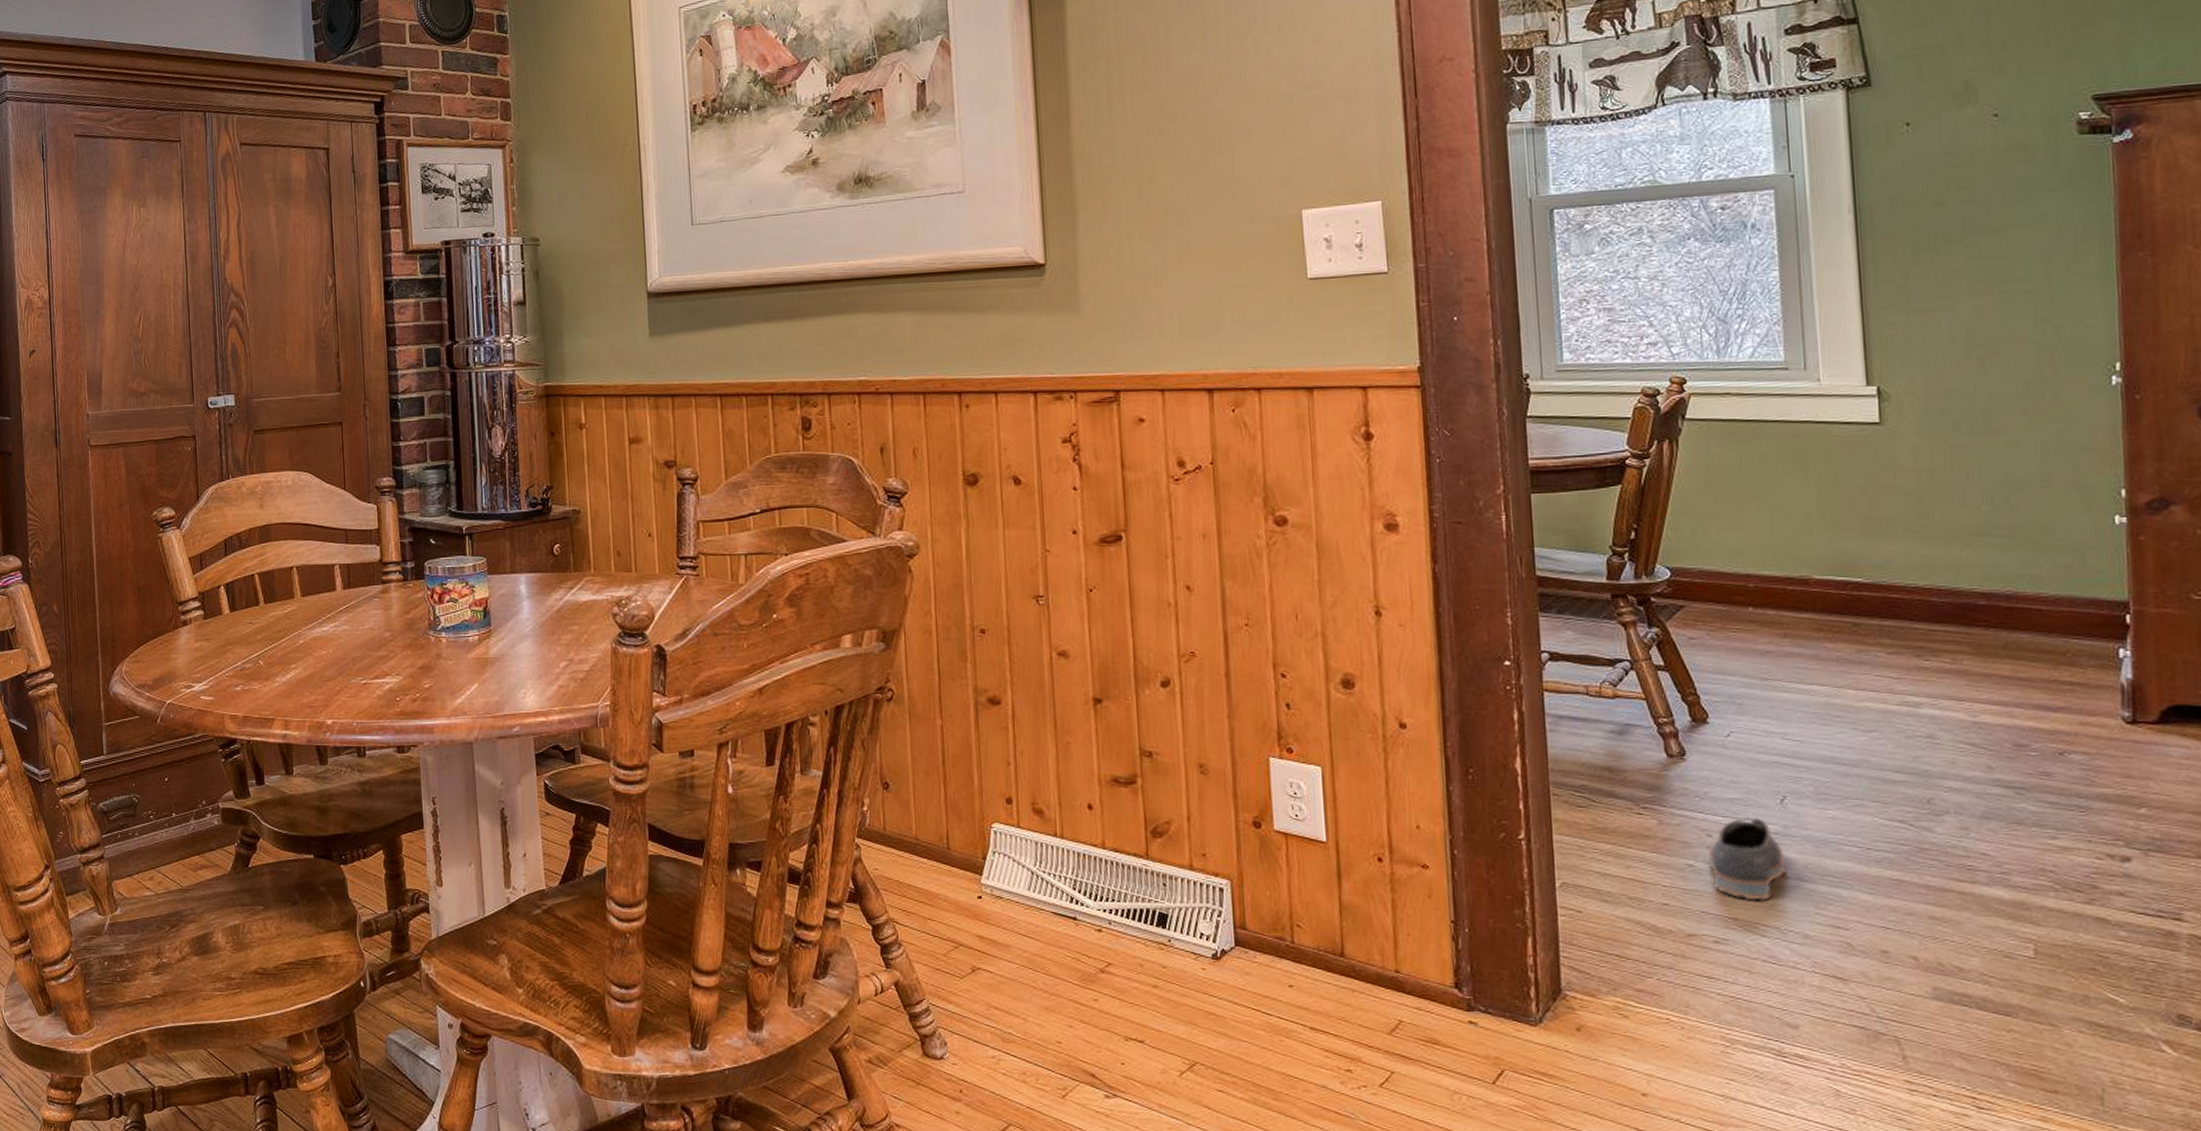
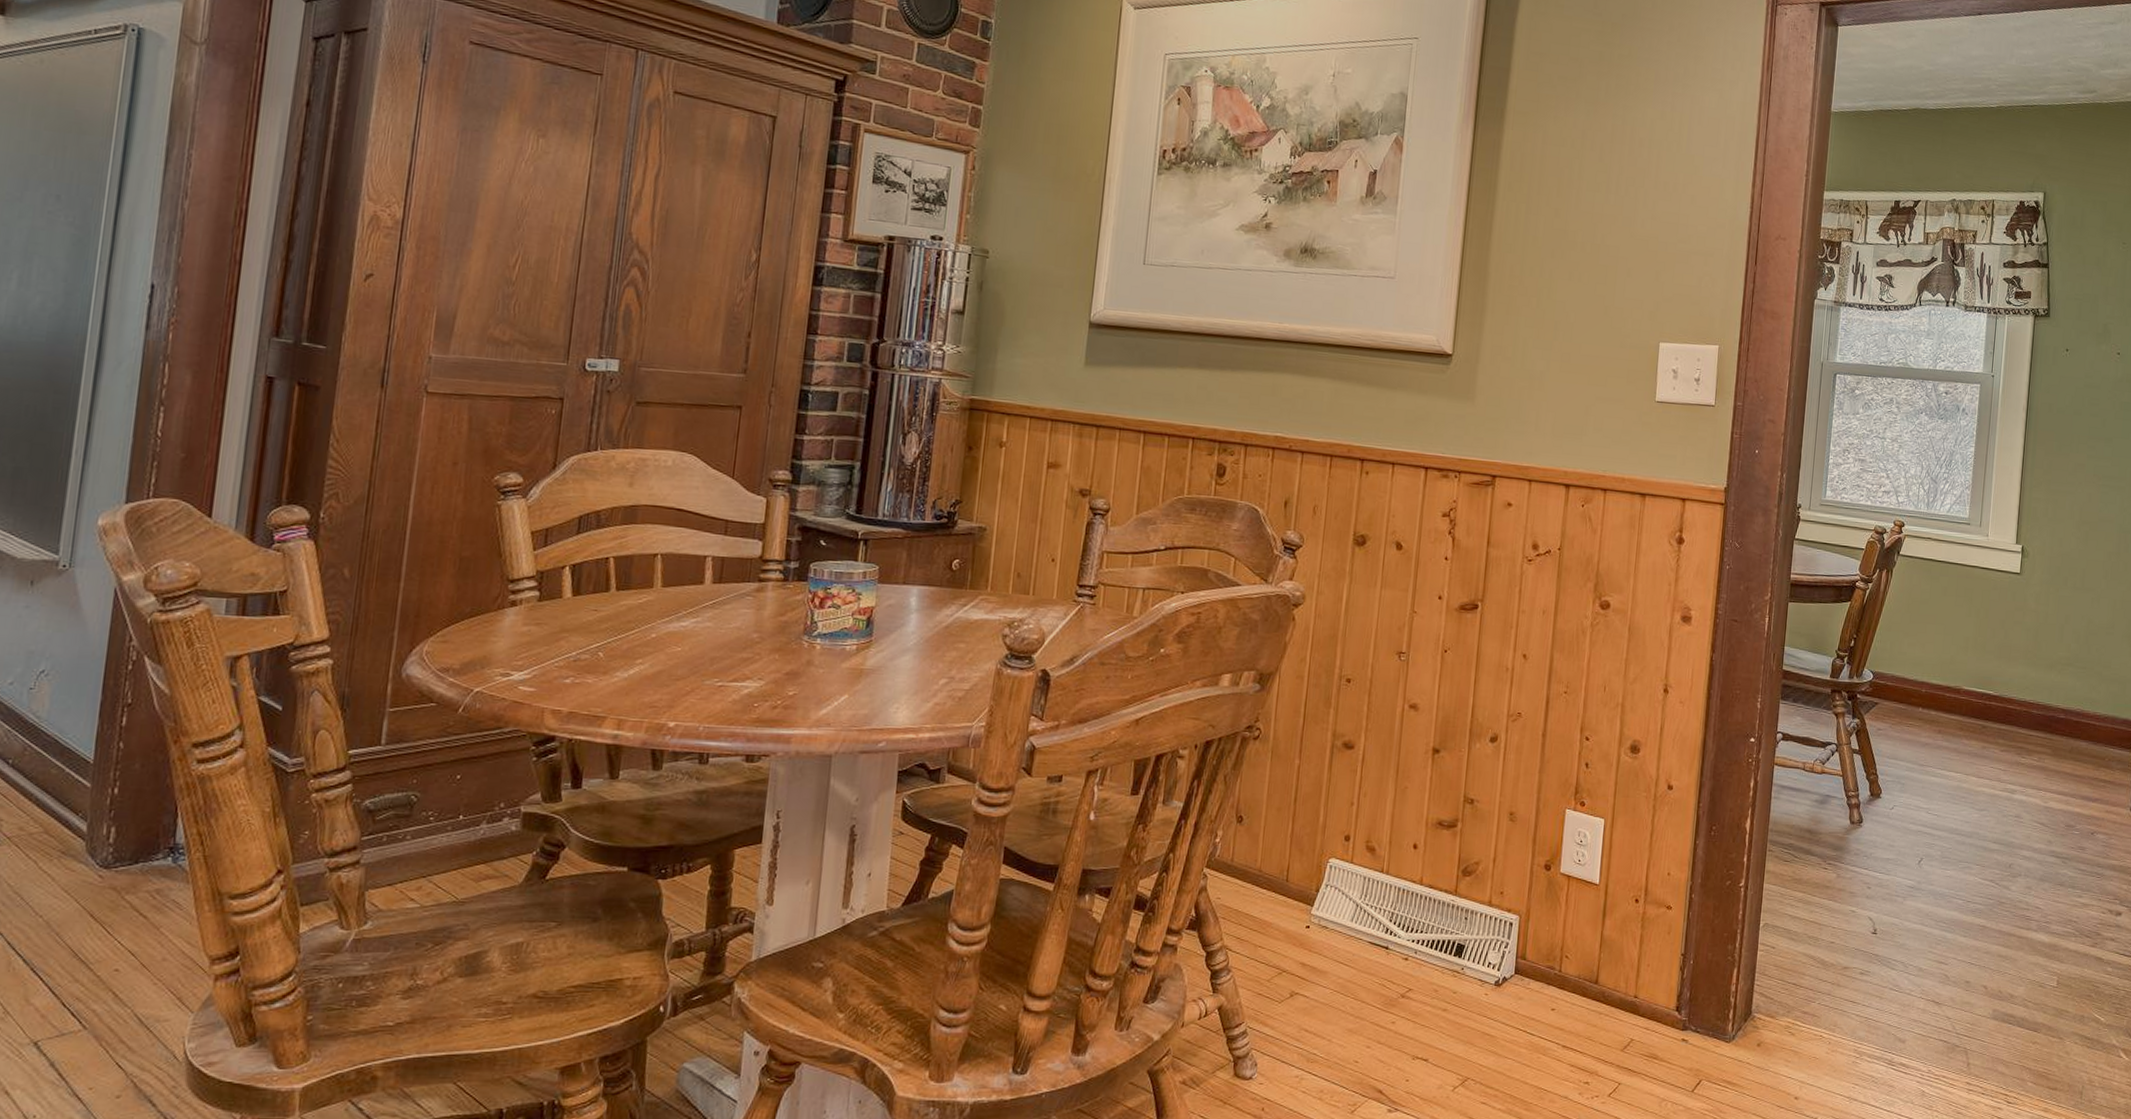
shoe: present [1708,817,1787,901] -> none [1865,874,1915,941]

